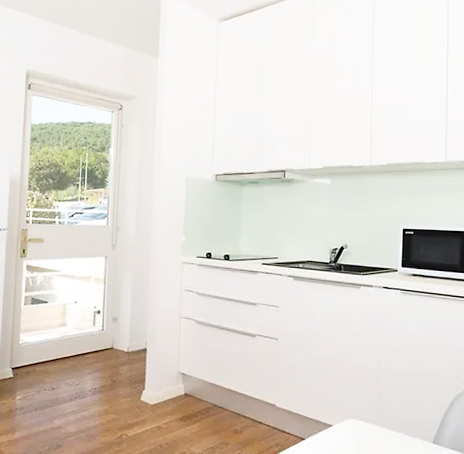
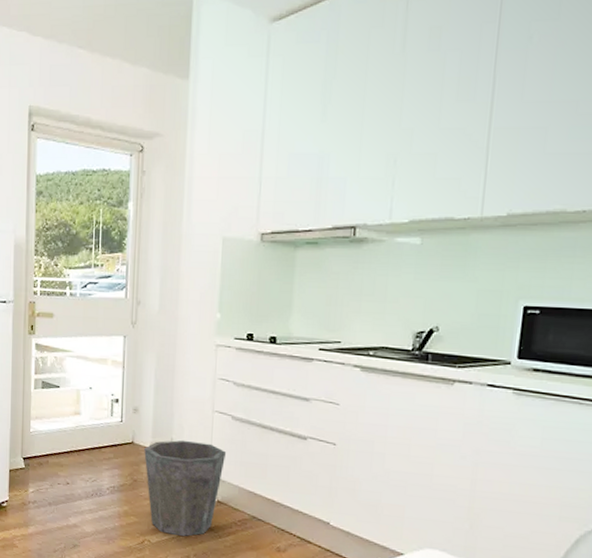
waste bin: none [122,343,192,428] -> present [144,440,227,537]

